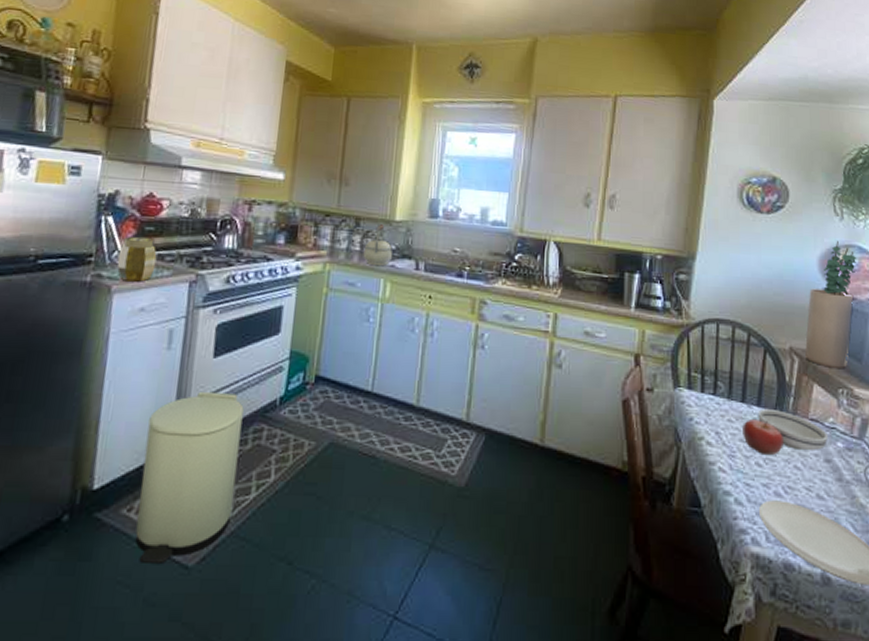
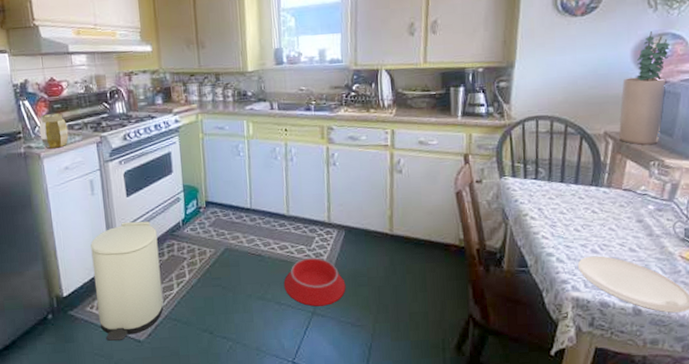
kettle: present [363,224,393,267] -> none [226,76,251,111]
pet bowl: none [398,466,478,537] -> present [283,257,346,307]
fruit: present [743,420,783,455] -> none [562,194,599,222]
bowl: present [758,408,829,451] -> none [575,184,641,215]

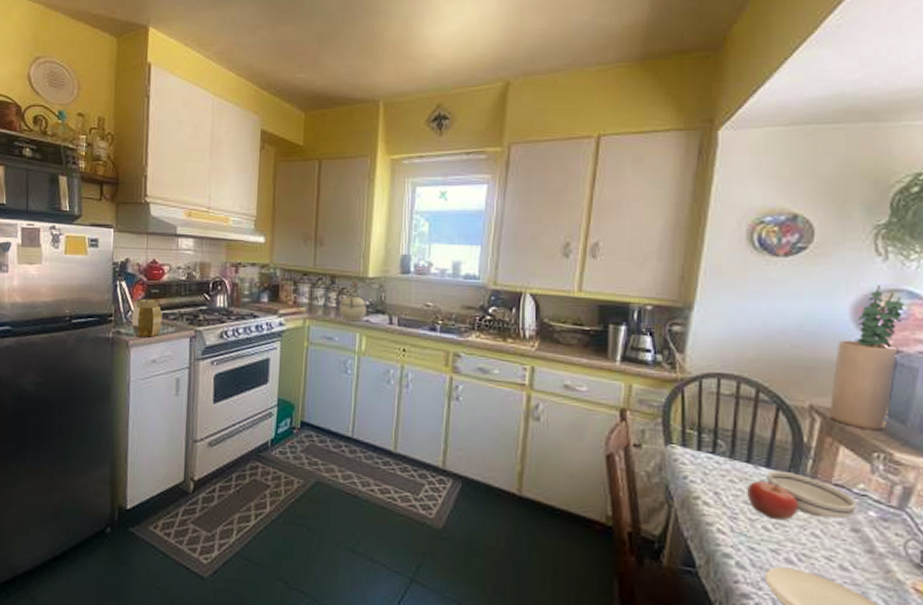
pedal bin: present [90,221,163,341] -> none [161,431,241,574]
kettle: none [226,76,251,111] -> present [339,281,368,322]
pet bowl: present [283,257,346,307] -> none [380,508,456,573]
fruit: none [562,194,599,222] -> present [747,481,798,520]
bowl: none [575,184,641,215] -> present [766,470,857,519]

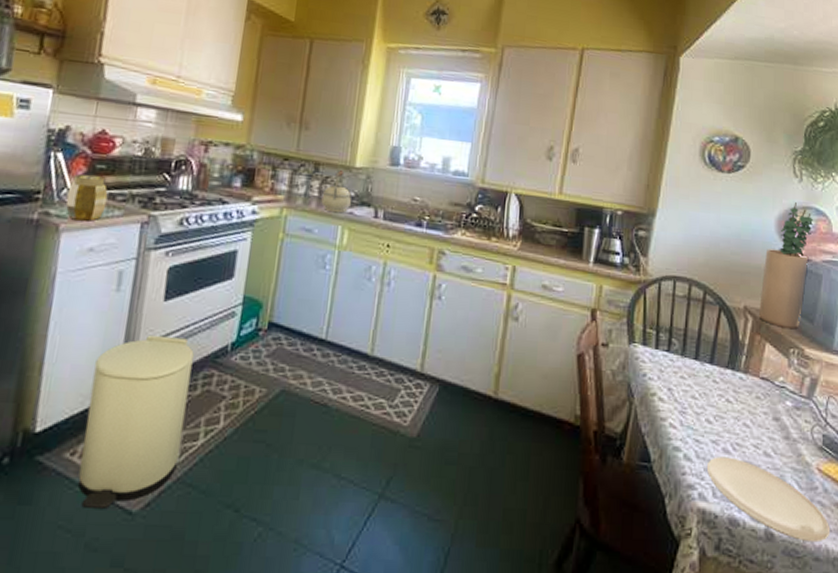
pedal bin: none [161,431,241,574] -> present [78,334,194,510]
fruit: present [747,481,798,520] -> none [694,377,734,412]
bowl: present [766,470,857,519] -> none [710,366,778,410]

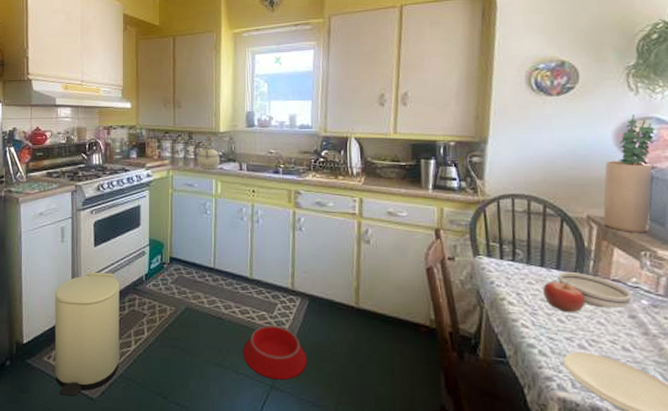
jar: present [66,174,108,221] -> none [20,160,47,194]
pet bowl: none [349,416,429,487] -> present [242,325,308,380]
fruit: none [694,377,734,412] -> present [543,282,585,312]
bowl: none [710,366,778,410] -> present [557,271,632,309]

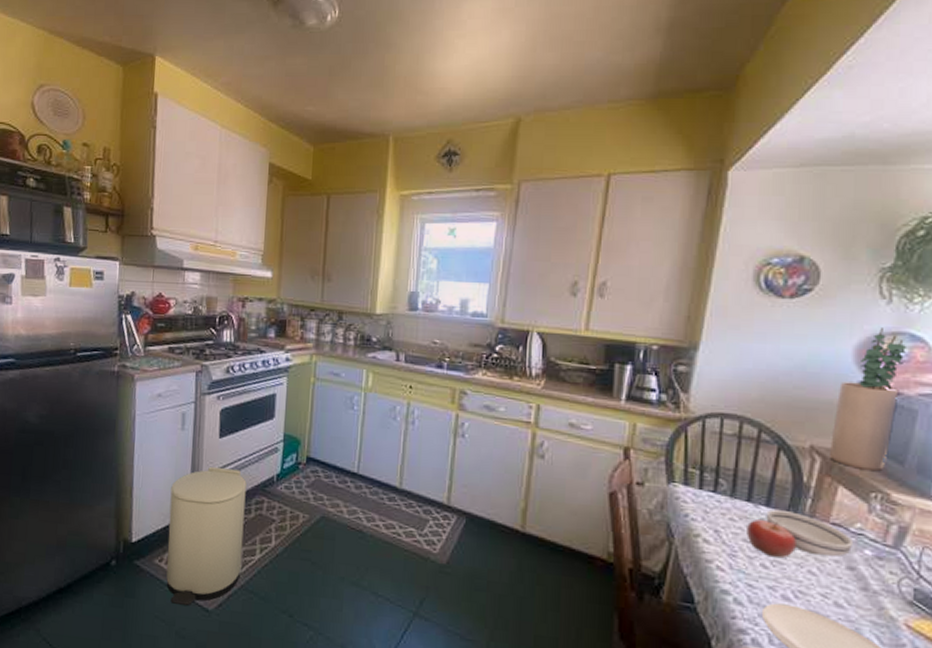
kettle: present [197,136,221,170] -> none [346,318,375,358]
pet bowl: present [242,325,308,380] -> none [384,543,459,608]

